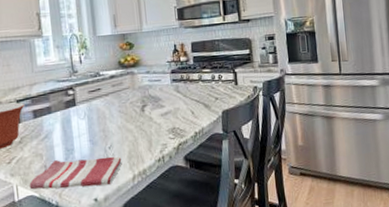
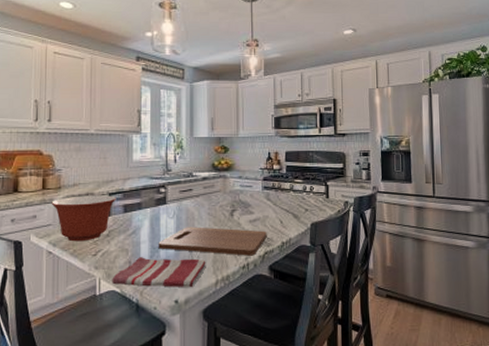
cutting board: none [72,122,180,151] -> present [158,227,267,256]

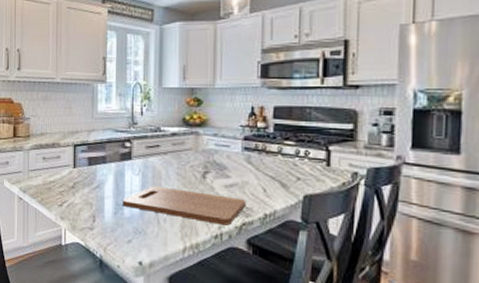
mixing bowl: present [51,195,117,242] -> none [21,145,81,191]
dish towel: present [112,257,206,287] -> none [76,212,173,250]

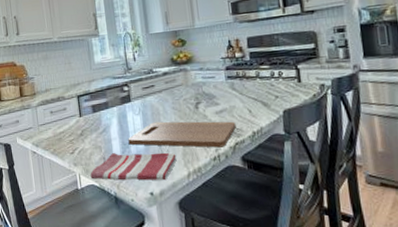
dish towel: none [76,212,173,250] -> present [90,152,177,181]

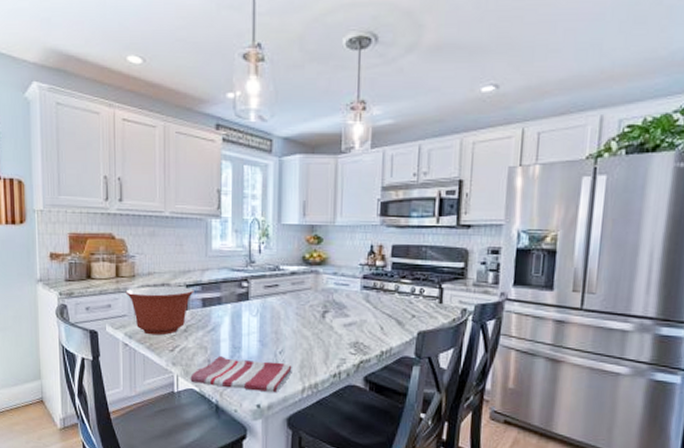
mixing bowl: none [29,97,85,142] -> present [125,286,194,336]
cutting board: present [128,121,236,148] -> none [239,327,364,364]

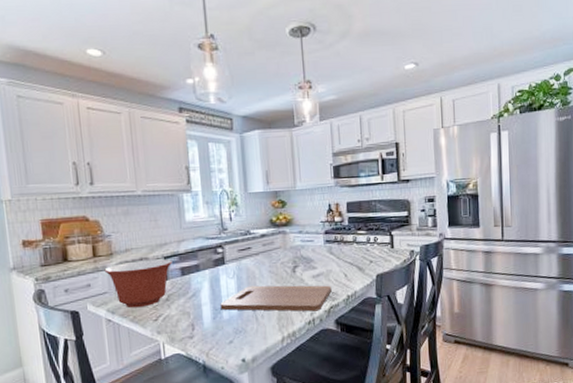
dish towel: present [190,356,292,392] -> none [176,317,271,348]
cutting board: none [239,327,364,364] -> present [220,285,332,312]

